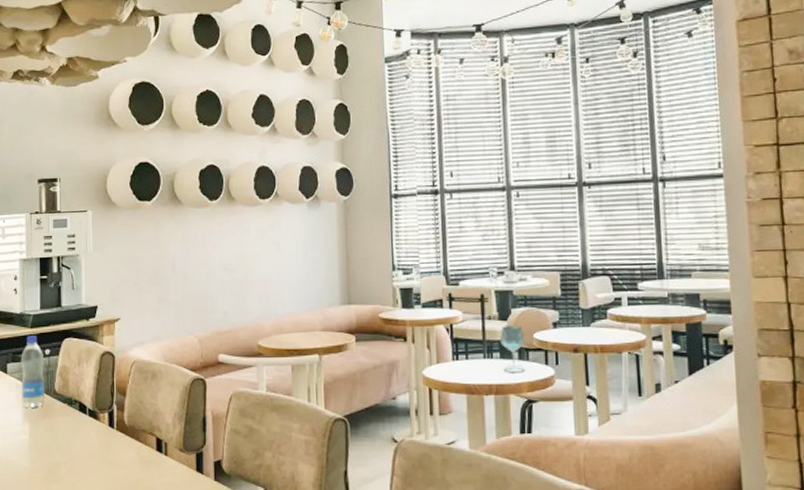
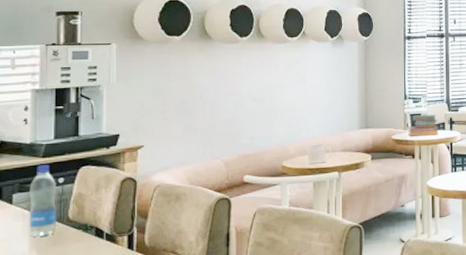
mug: none [283,321,311,345] -> present [307,144,332,165]
books: none [397,289,435,315] -> present [407,114,438,136]

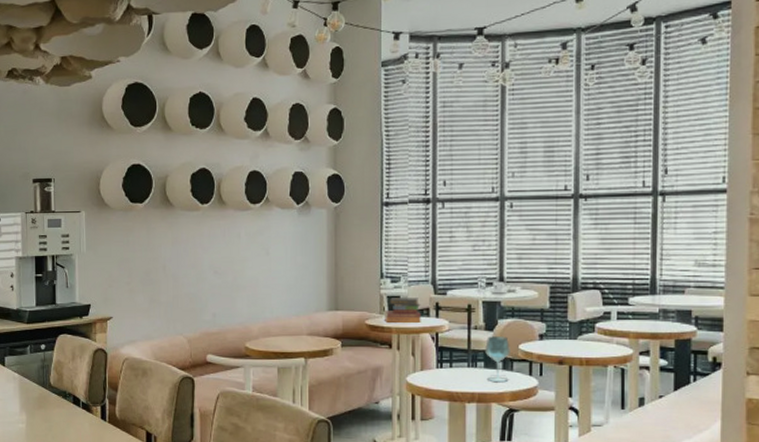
bottle: present [29,165,57,237] -> none [18,331,41,400]
mug: present [307,144,332,165] -> none [271,325,298,348]

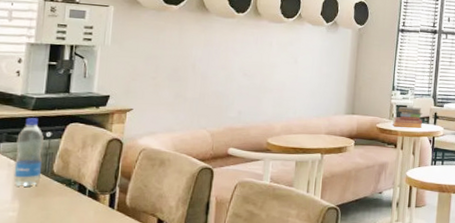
bottle: none [18,331,41,400] -> present [13,117,44,188]

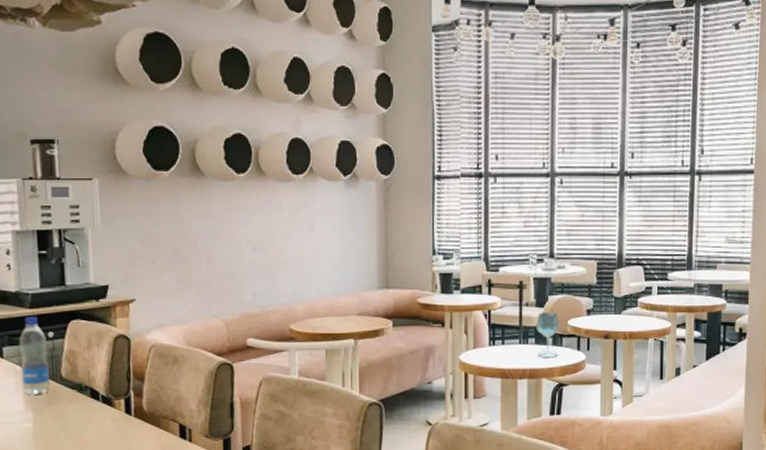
books: present [392,106,423,128] -> none [436,275,474,300]

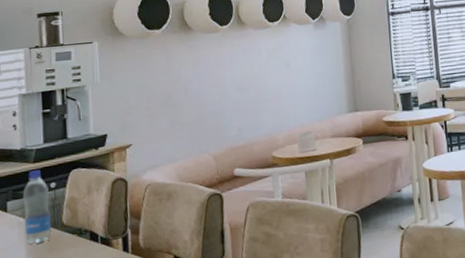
mug: none [317,305,347,330] -> present [296,131,322,154]

